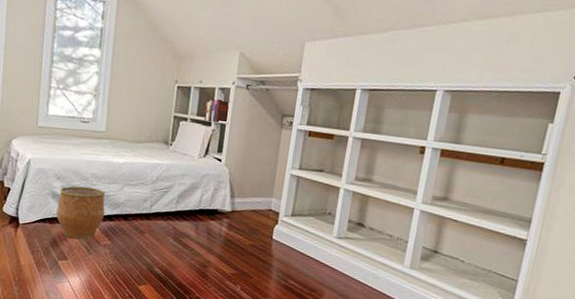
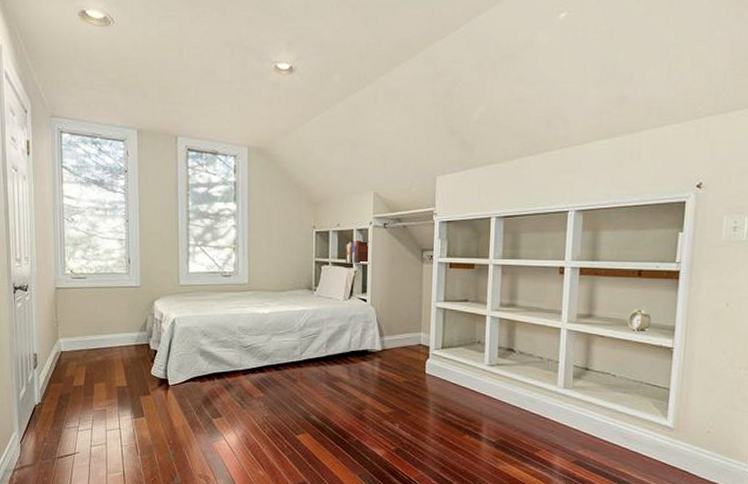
basket: present [55,185,106,239] -> none [205,341,255,395]
alarm clock: none [483,194,509,220] -> present [627,305,651,331]

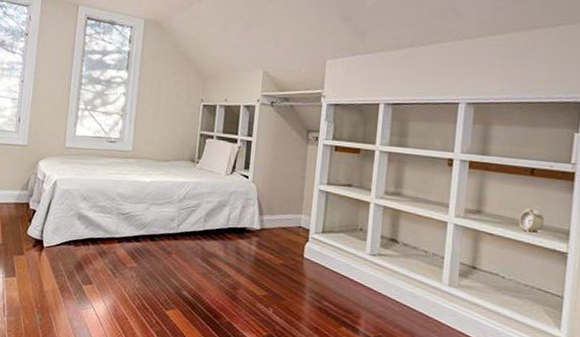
books: present [345,241,370,264] -> none [229,116,256,141]

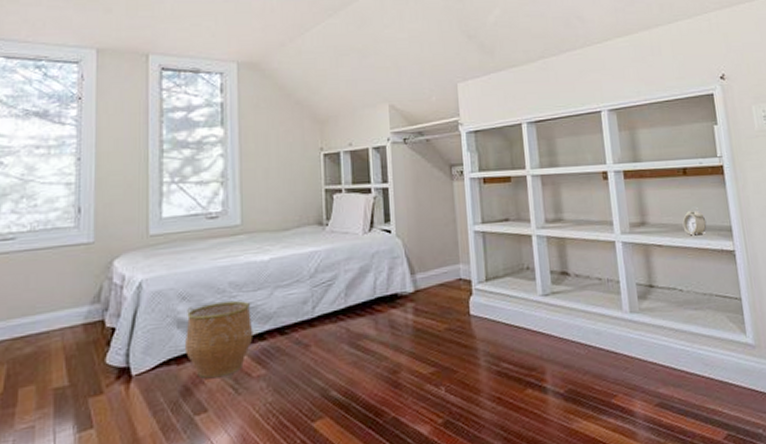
basket: none [81,206,132,262] -> present [184,301,253,379]

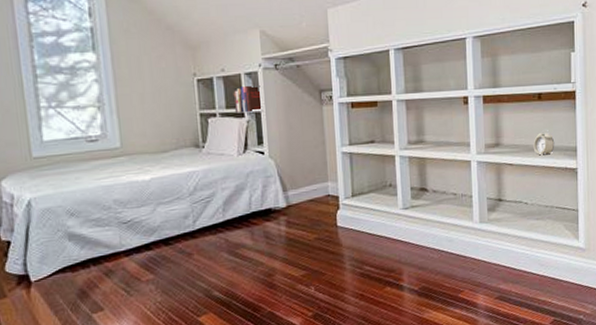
basket: present [184,301,253,379] -> none [76,216,140,283]
books: none [360,160,392,189] -> present [233,86,264,114]

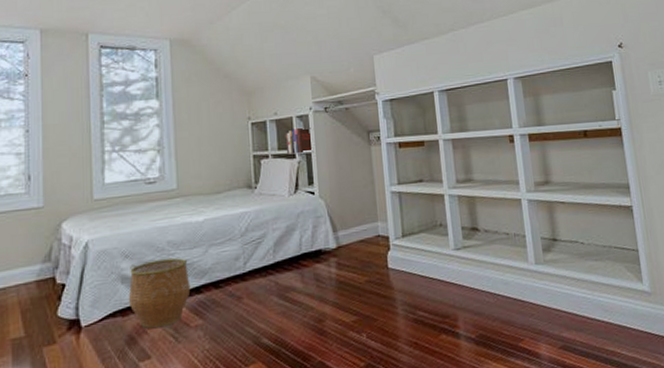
basket: none [76,216,140,283] -> present [128,258,191,329]
alarm clock: present [533,129,555,155] -> none [583,166,606,193]

